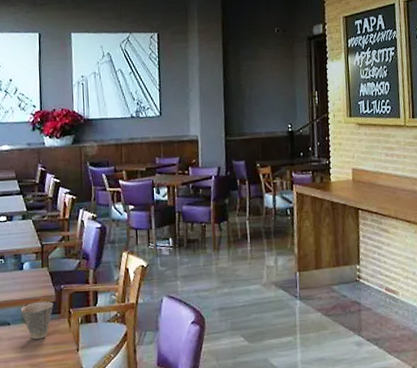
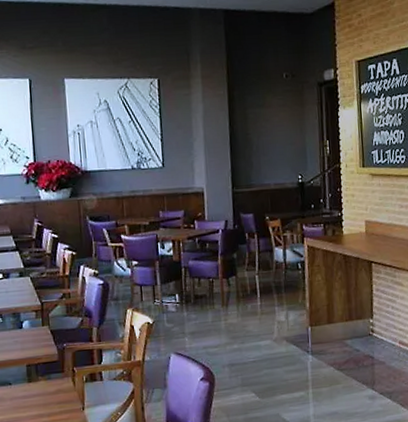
cup: present [21,301,53,340] -> none [22,360,56,399]

